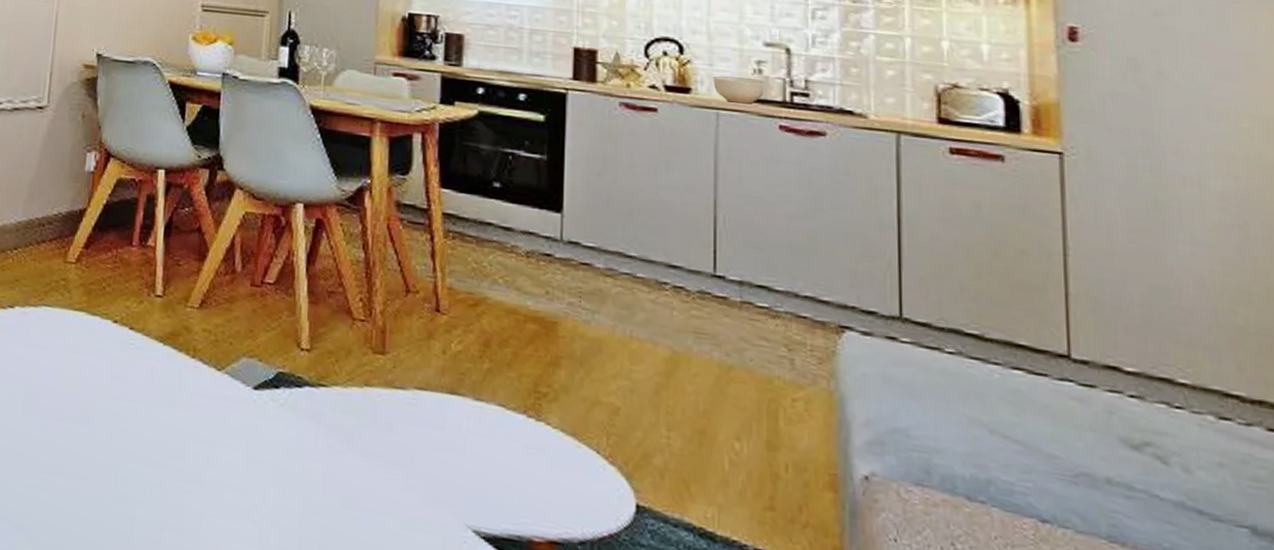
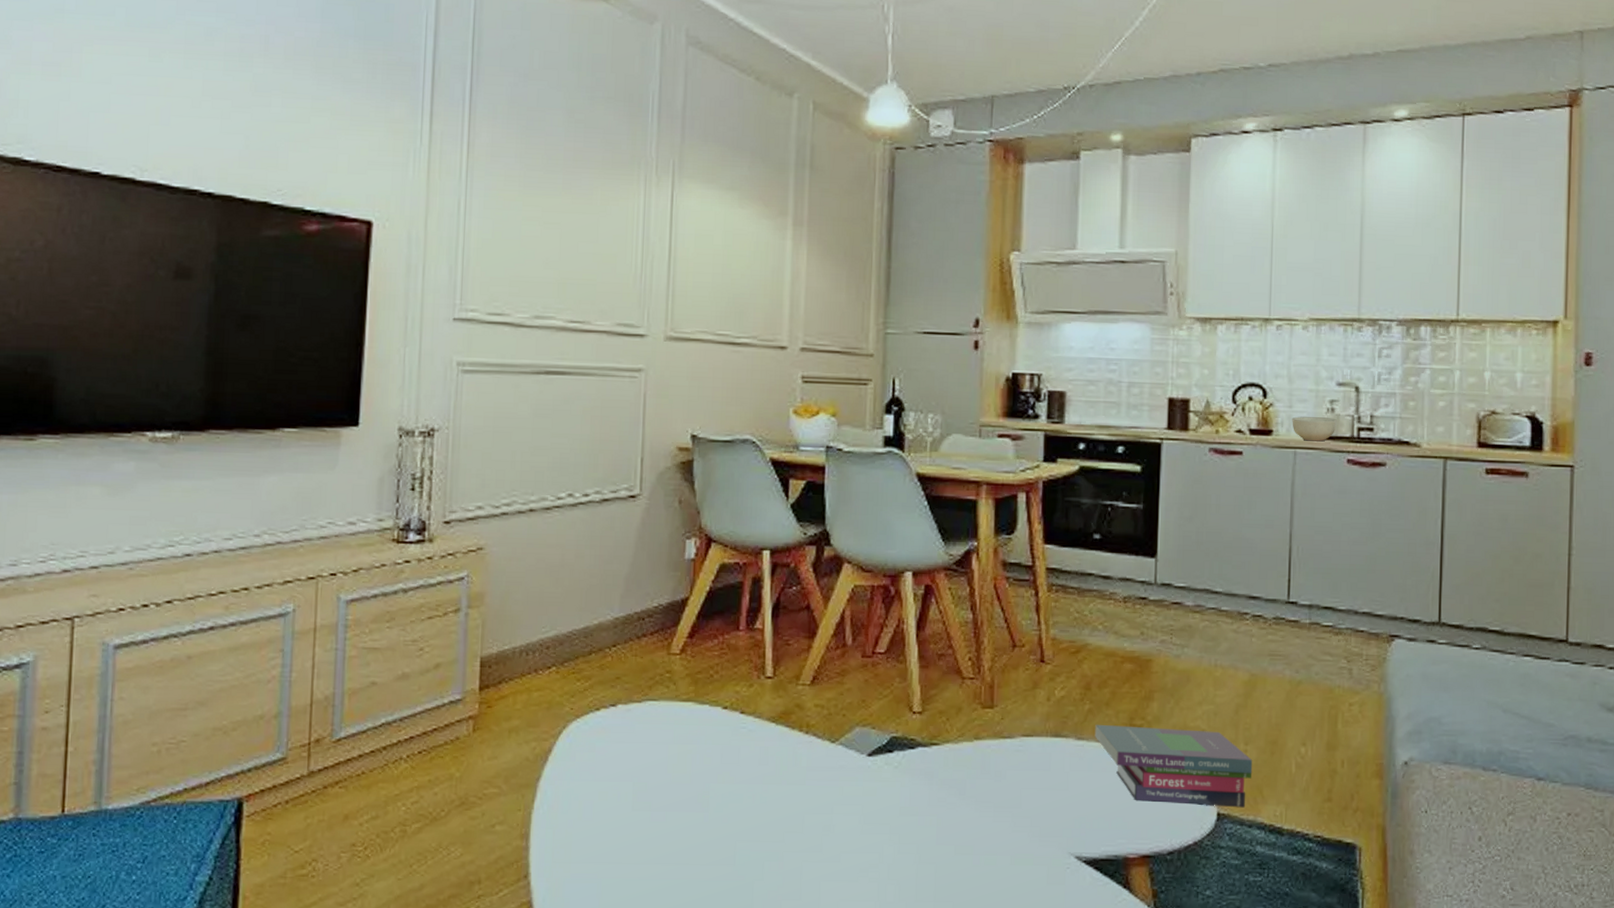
books: none [495,385,677,503] -> present [1095,724,1253,808]

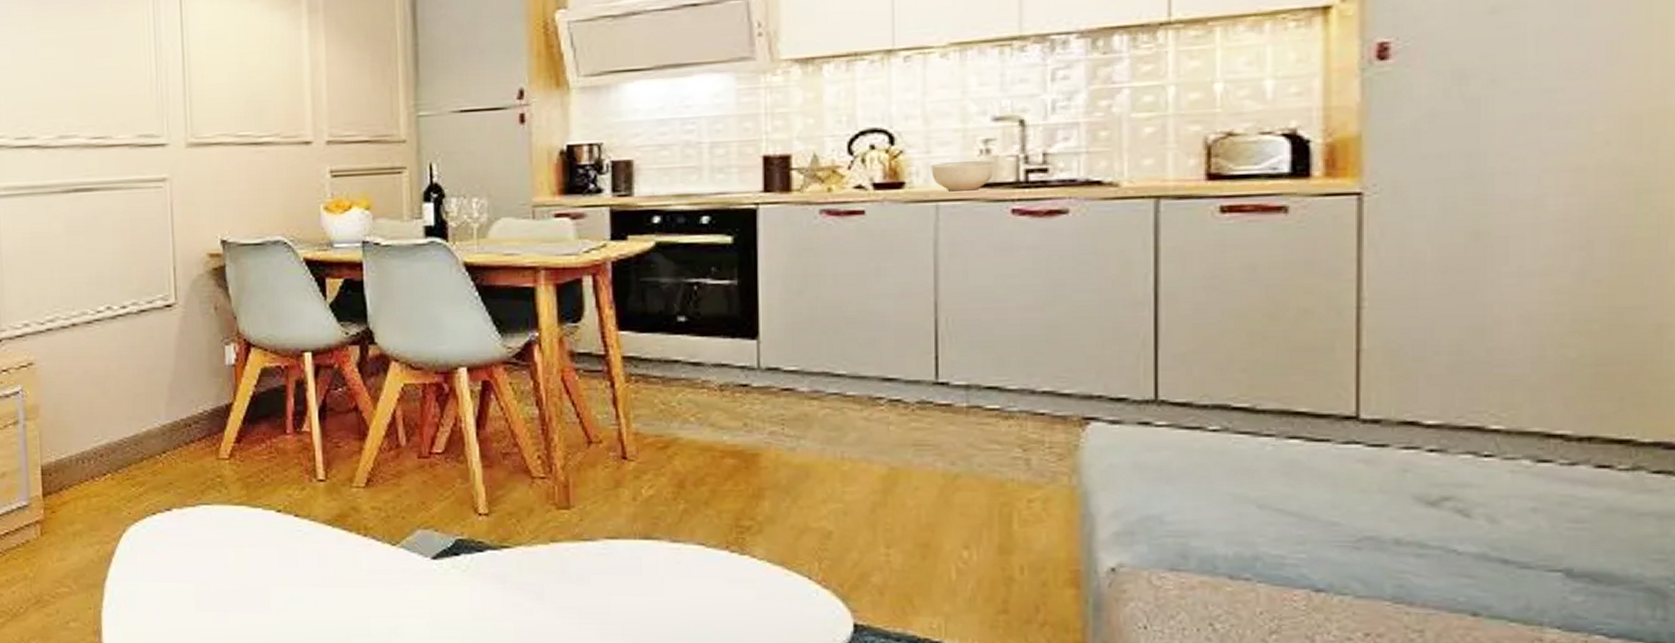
books: present [1095,724,1253,808] -> none [693,525,898,619]

